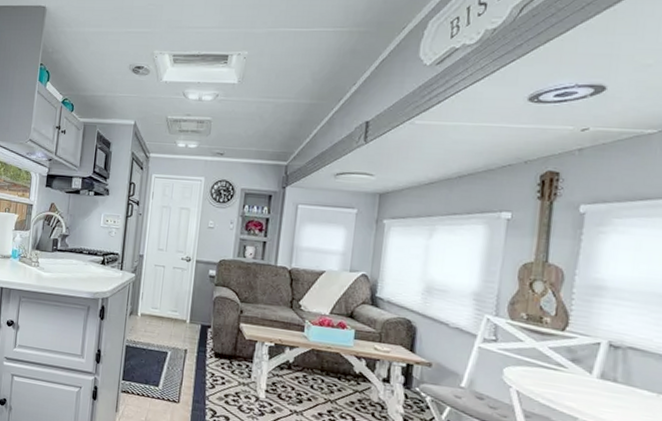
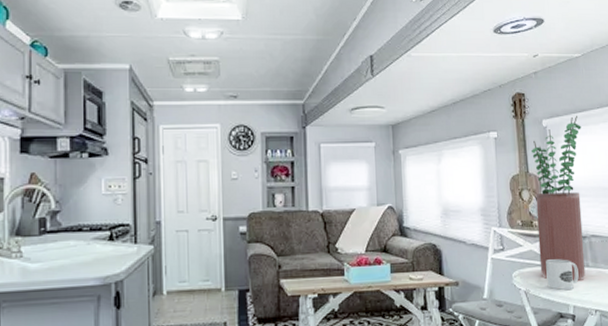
vase: none [543,203,640,395] -> present [532,115,586,281]
mug: none [549,362,600,403] -> present [546,259,579,291]

